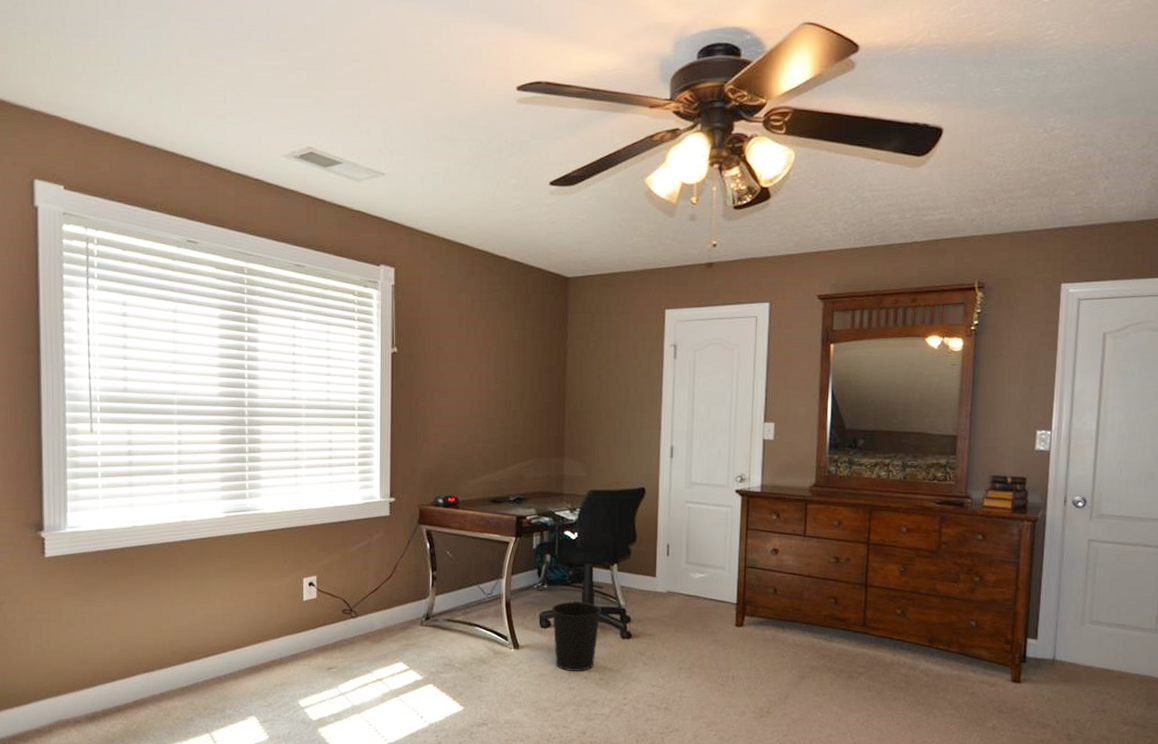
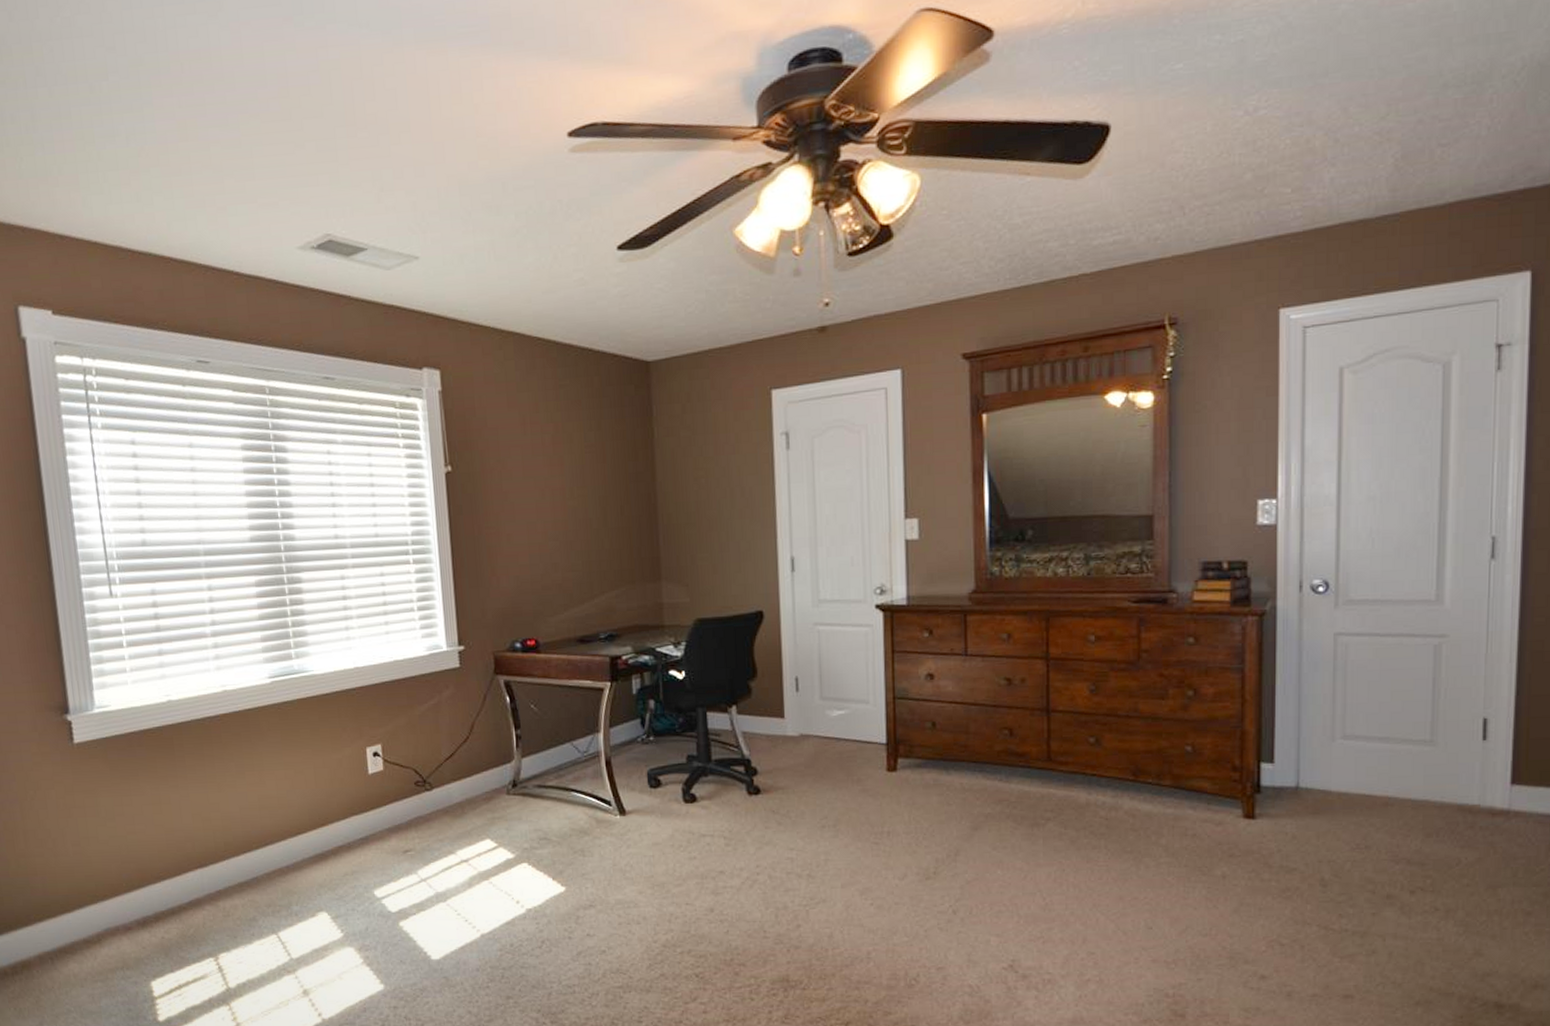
wastebasket: present [552,601,601,671] -> none [661,754,721,838]

